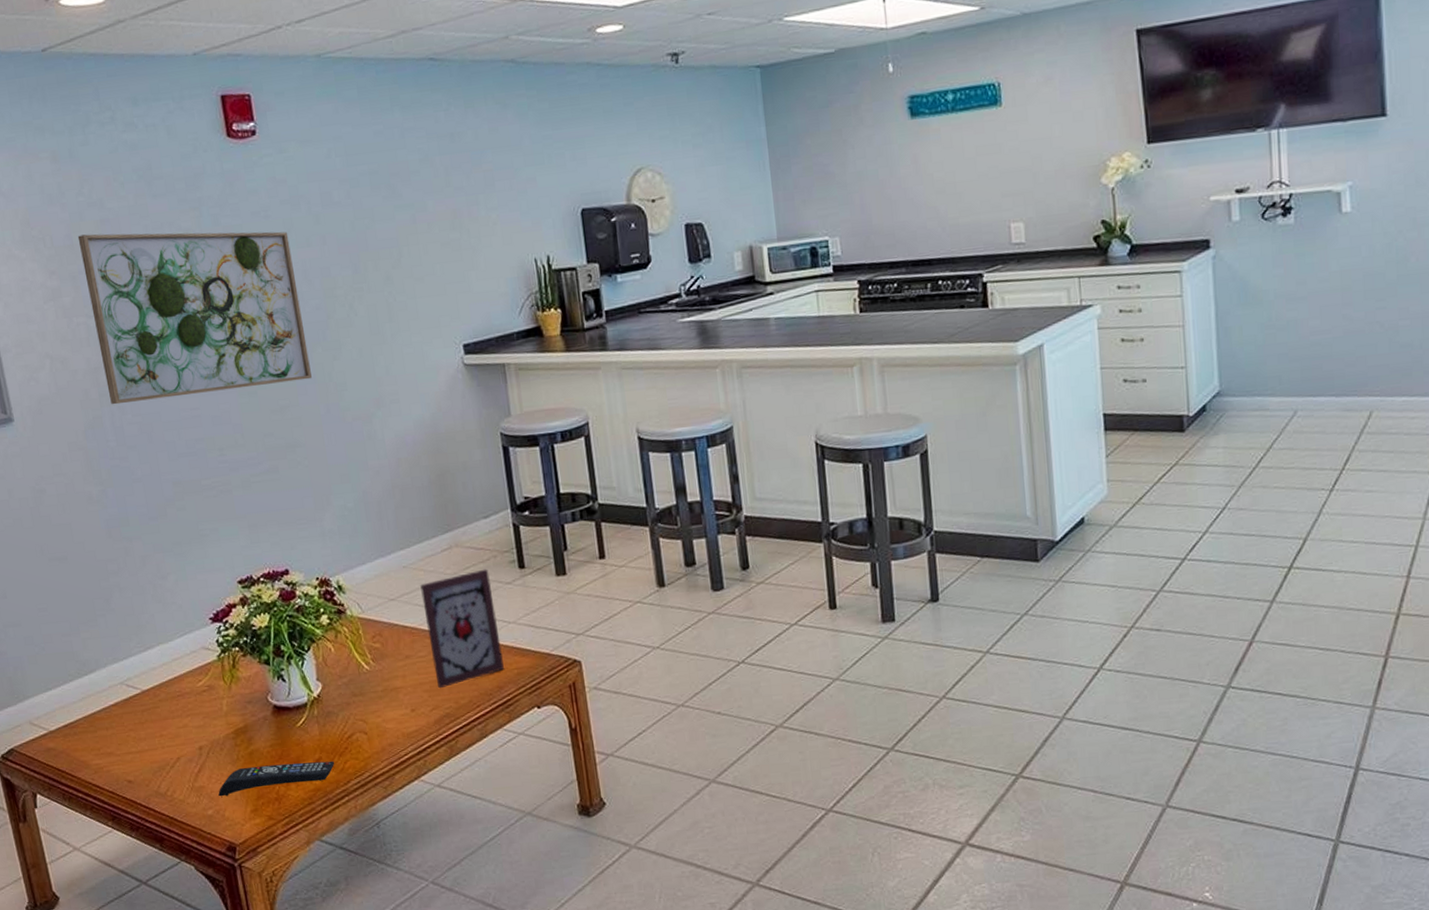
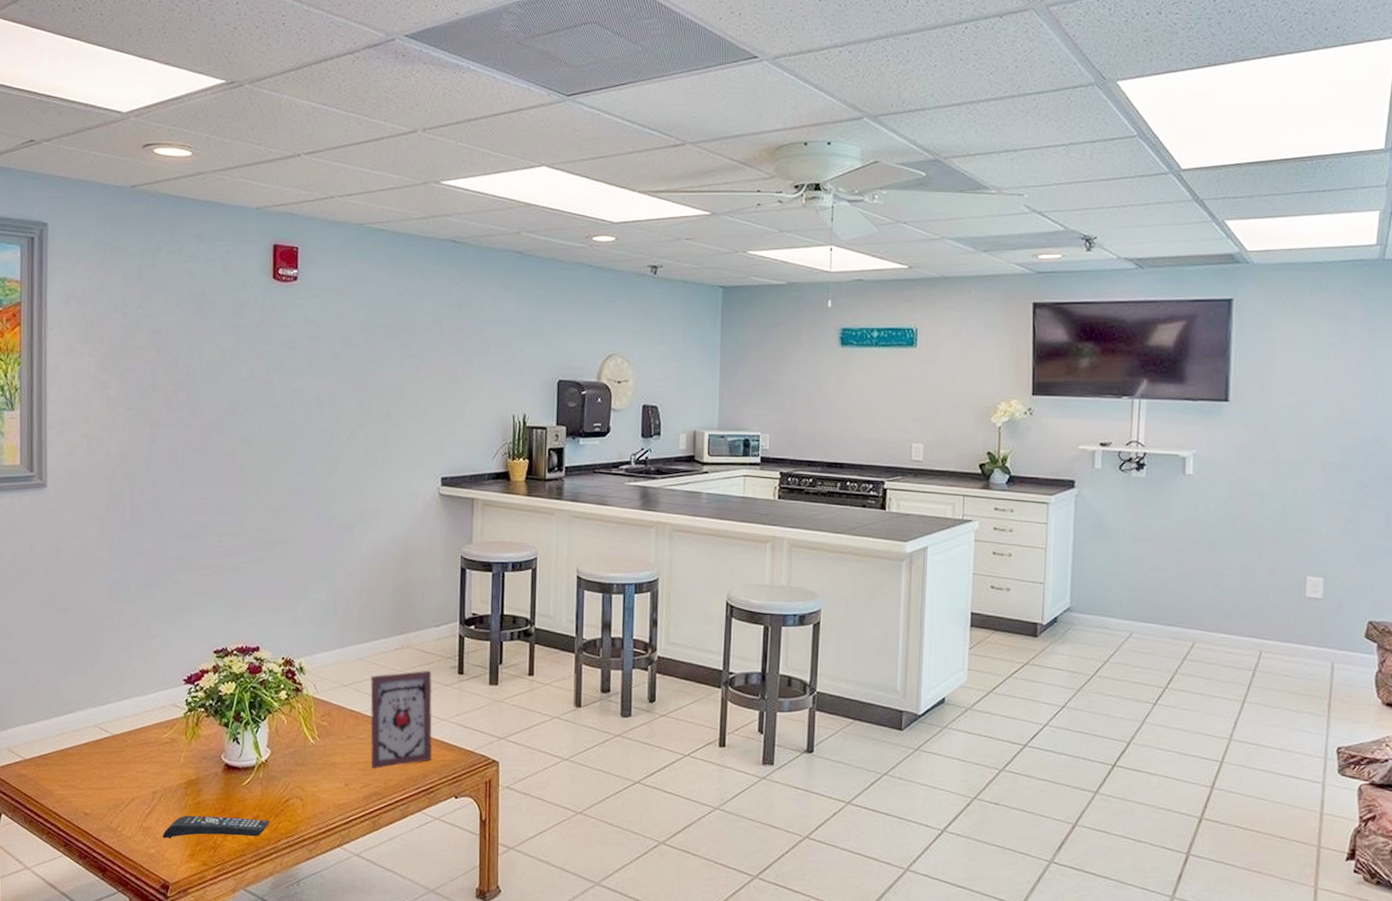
wall art: present [77,231,312,405] -> none [131,340,310,488]

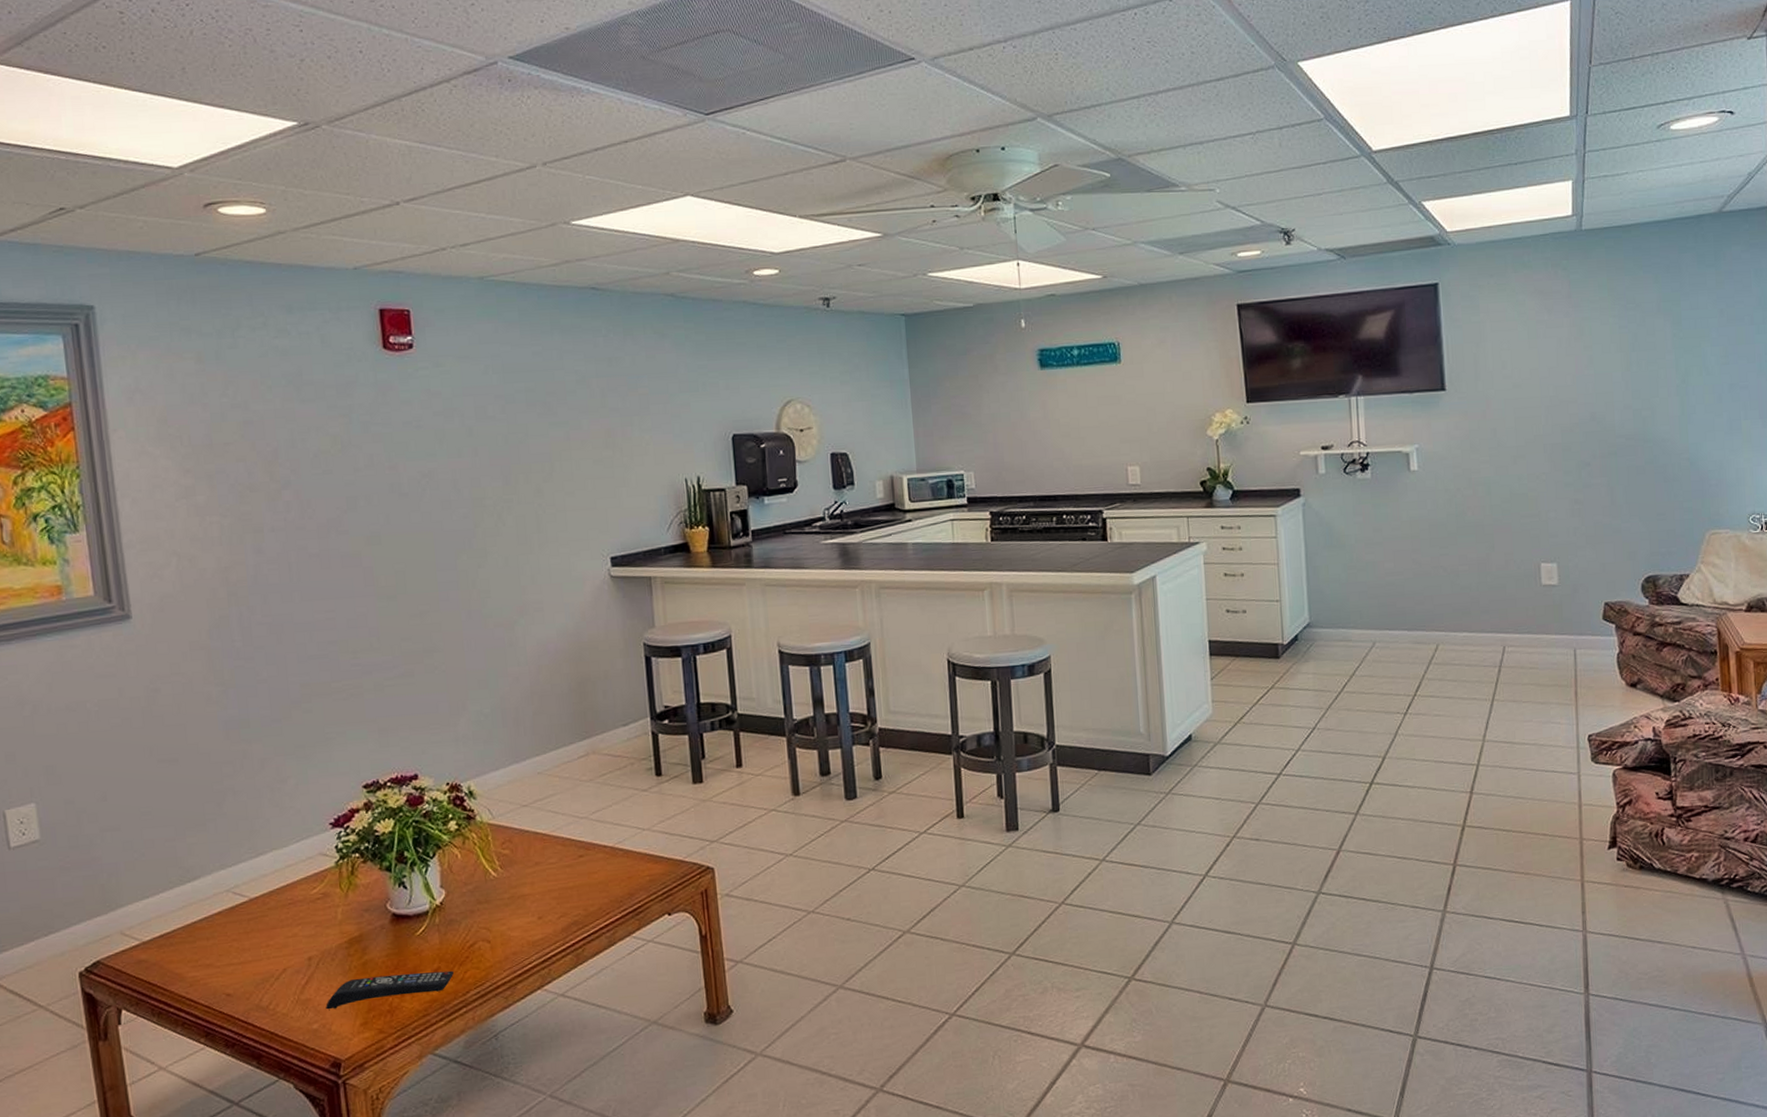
picture frame: present [370,670,433,769] -> none [555,776,636,896]

